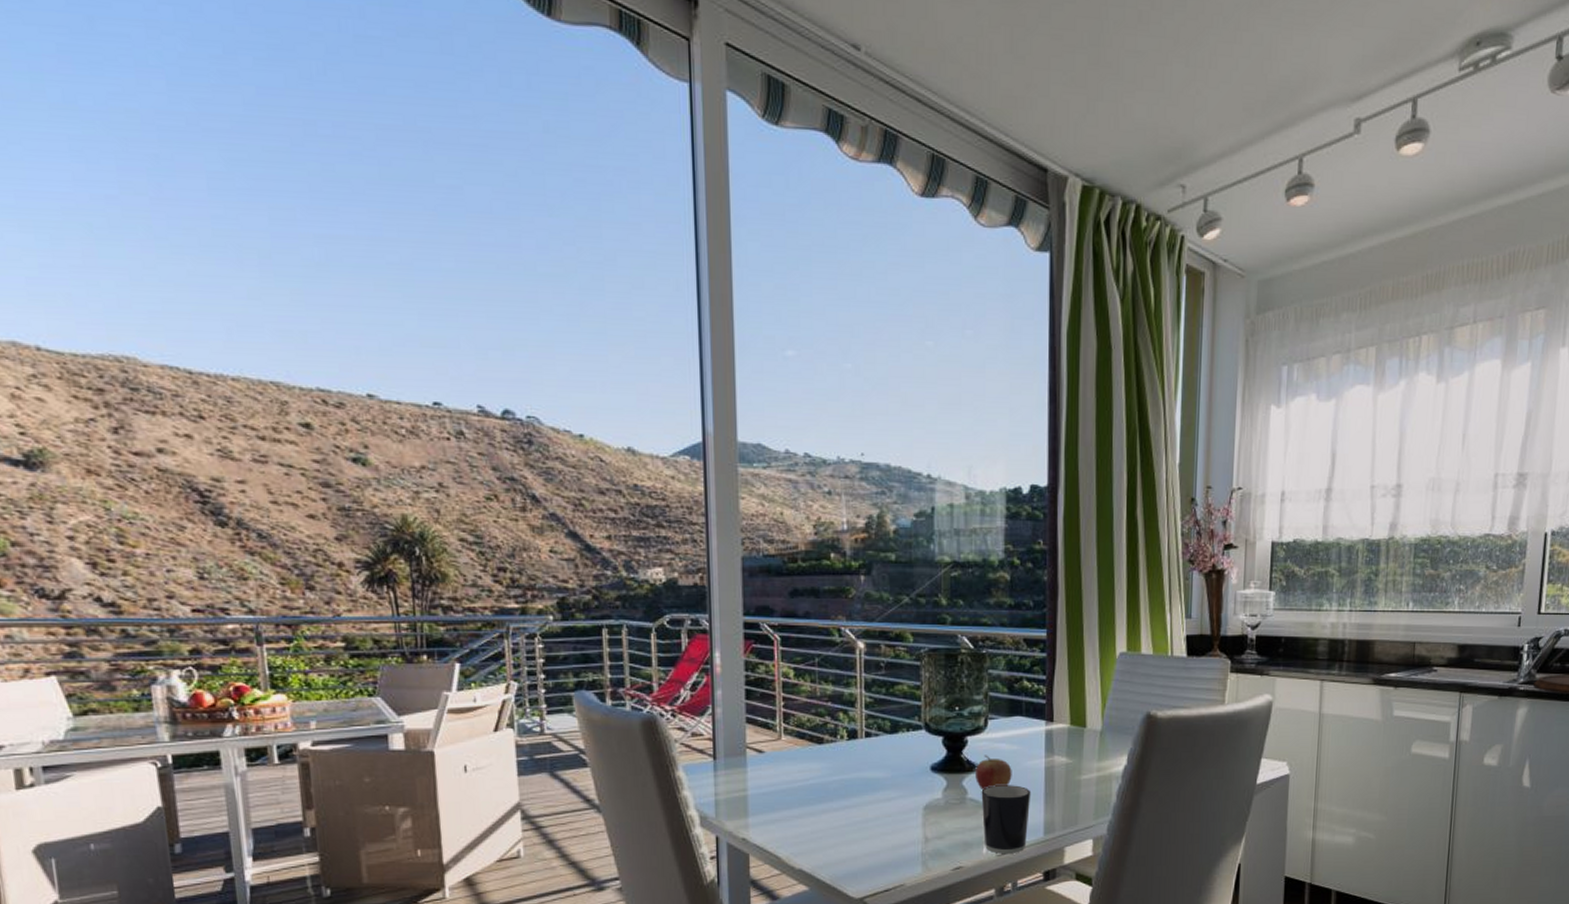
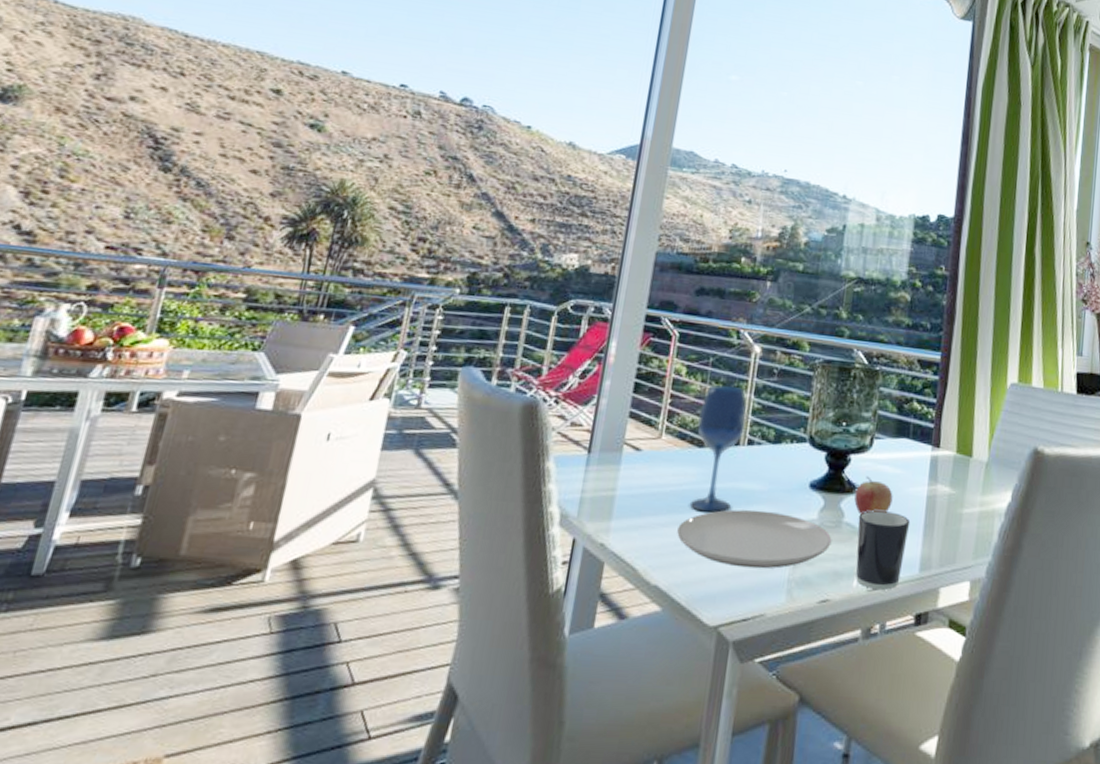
plate: none [812,795,958,847] -> present [677,509,832,569]
wineglass: none [814,683,860,802] -> present [689,385,747,513]

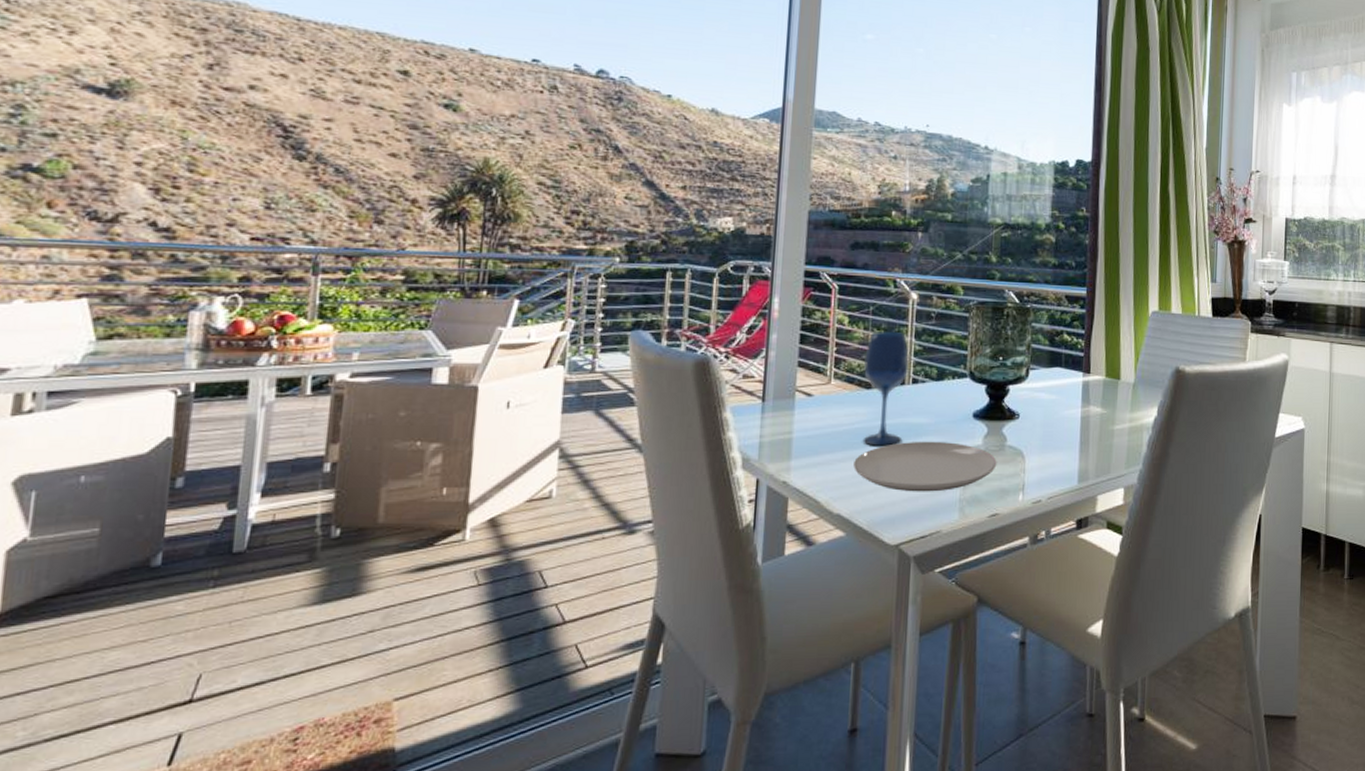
fruit: present [854,476,893,516] -> none [1015,403,1050,439]
mug: present [855,510,911,590] -> none [1019,433,1068,501]

